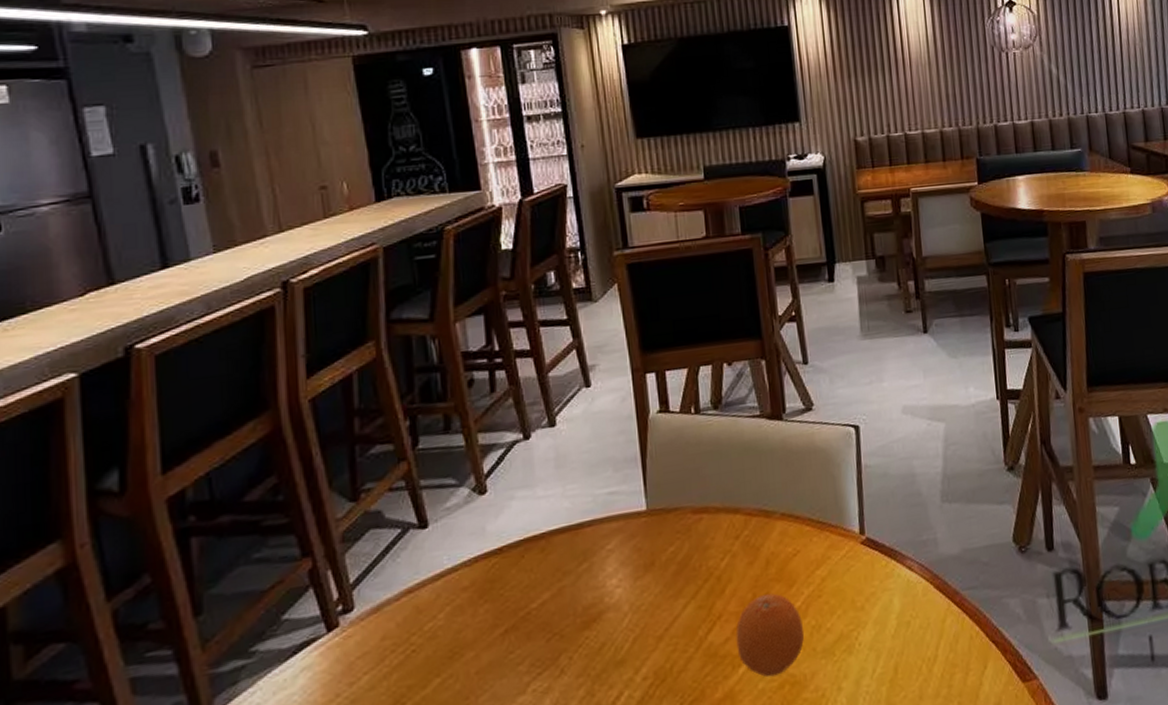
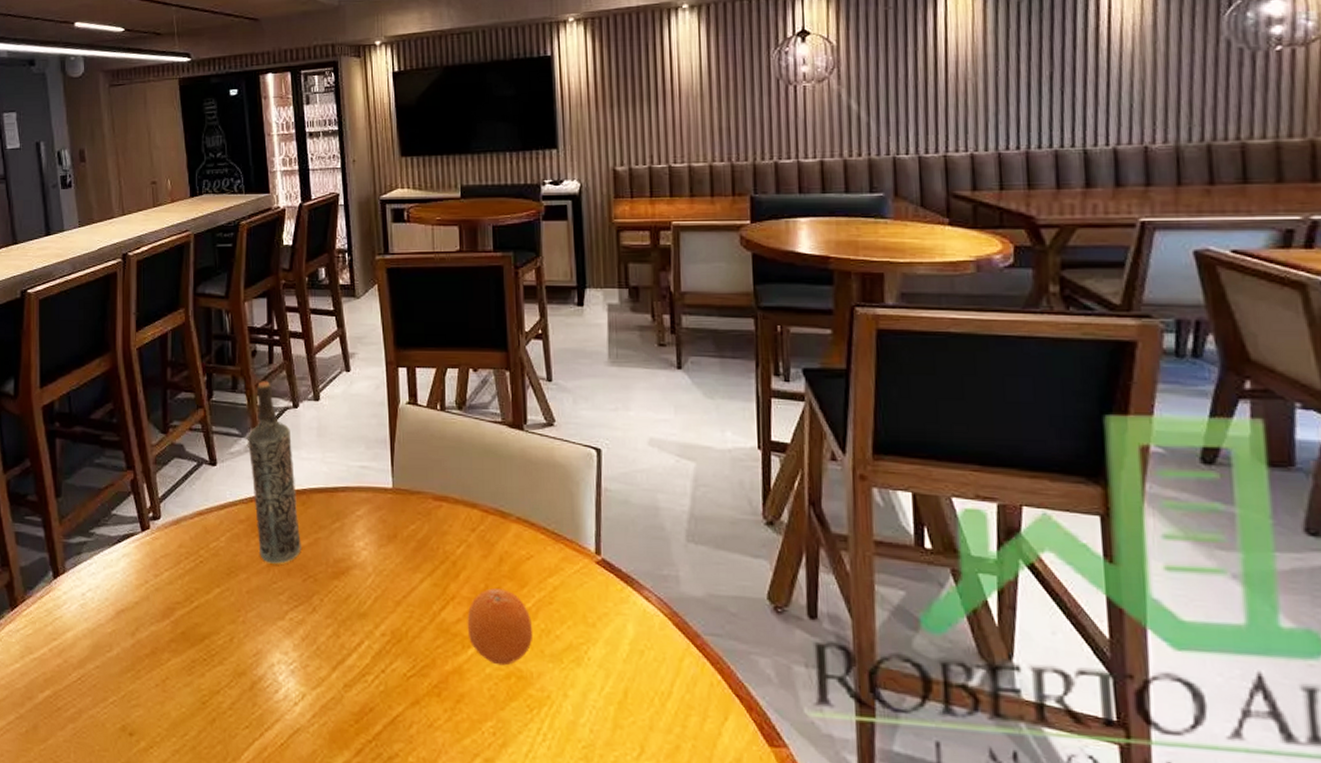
bottle: none [468,413,543,631] -> present [248,381,301,564]

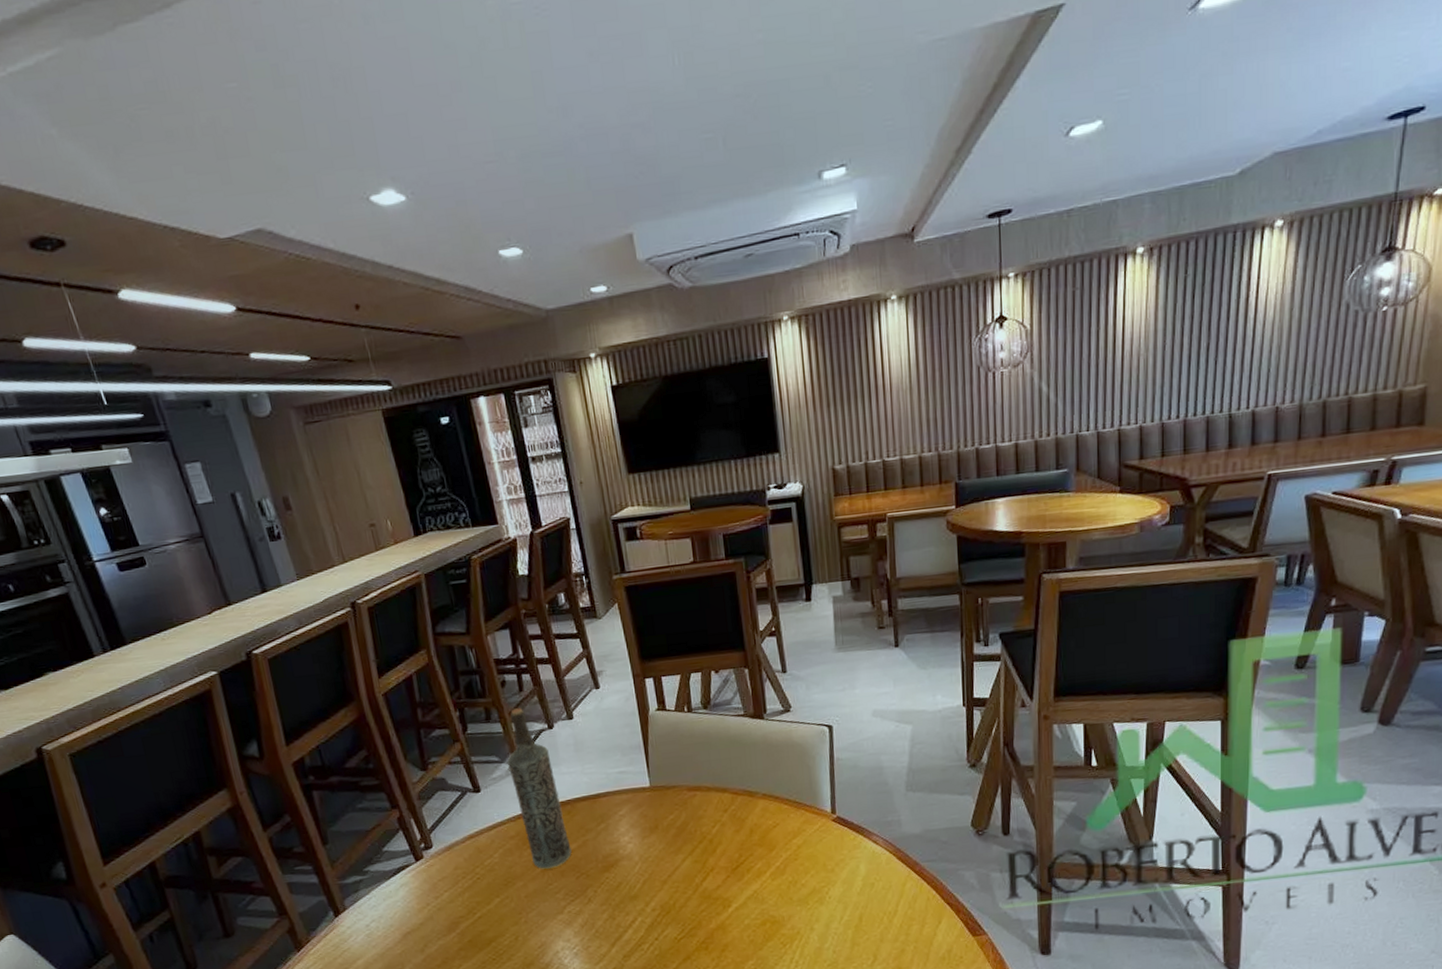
fruit: present [467,588,533,666] -> none [725,855,783,916]

